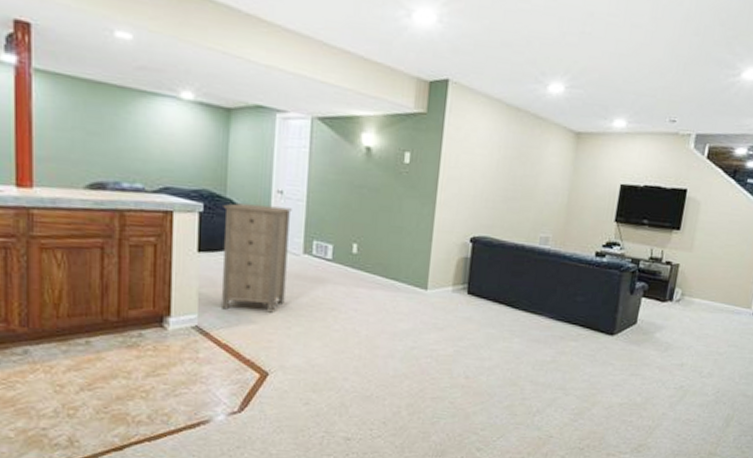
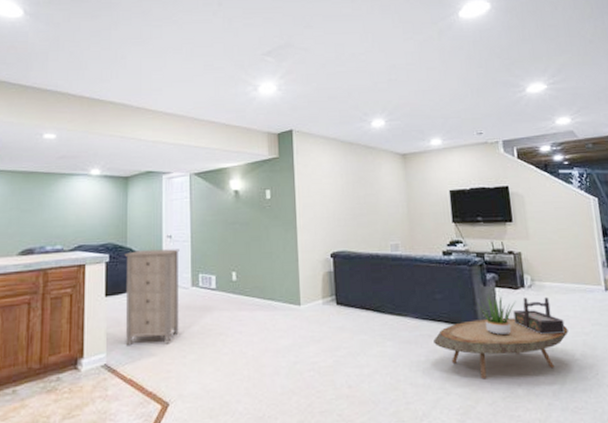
coffee table: none [564,327,704,385] -> present [434,318,569,380]
potted plant: none [616,302,660,346] -> present [475,294,516,336]
decorative box: none [652,311,702,352] -> present [513,296,566,335]

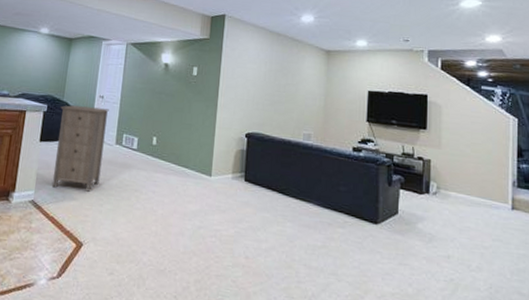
coffee table: present [434,318,569,380] -> none [332,216,467,275]
potted plant: present [475,294,516,336] -> none [377,194,419,236]
decorative box: present [513,296,566,335] -> none [414,203,465,244]

